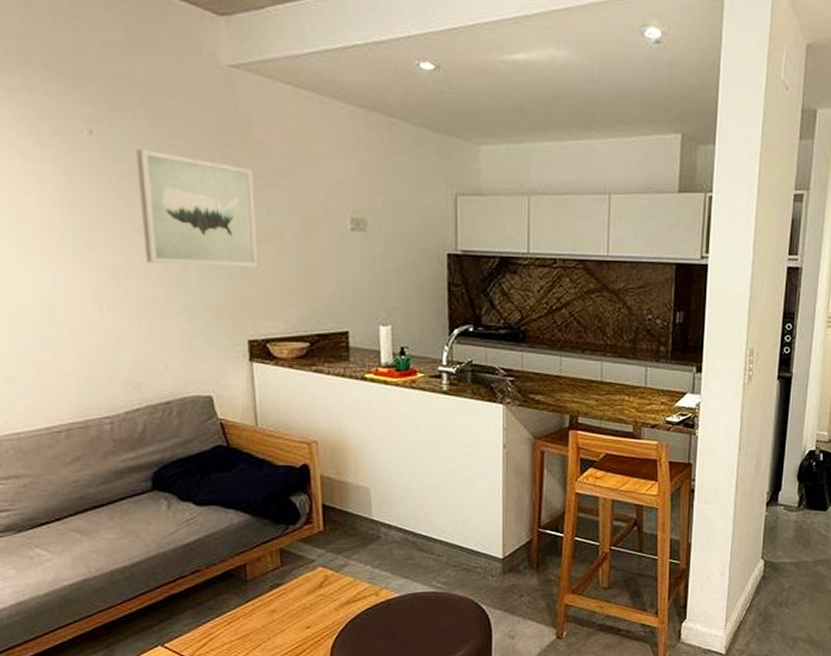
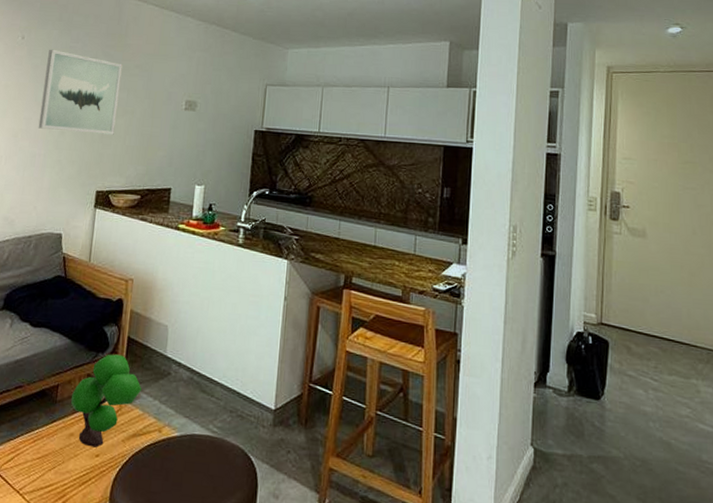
plant: none [264,524,349,620] -> present [71,354,142,448]

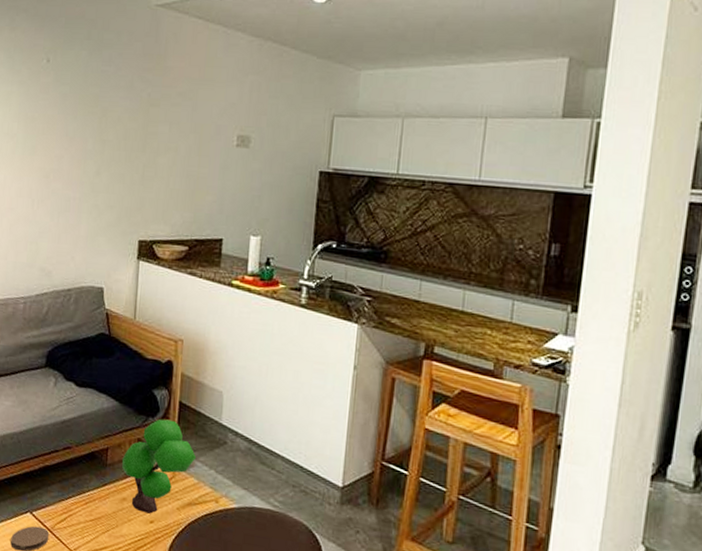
wall art: present [38,49,123,135] -> none [71,74,163,176]

